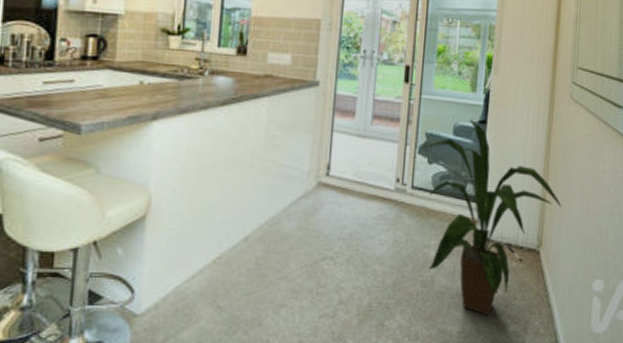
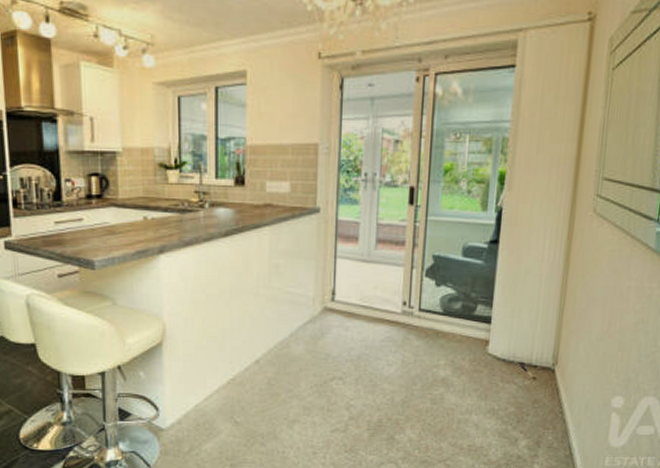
house plant: present [423,118,562,316] -> none [430,239,580,431]

